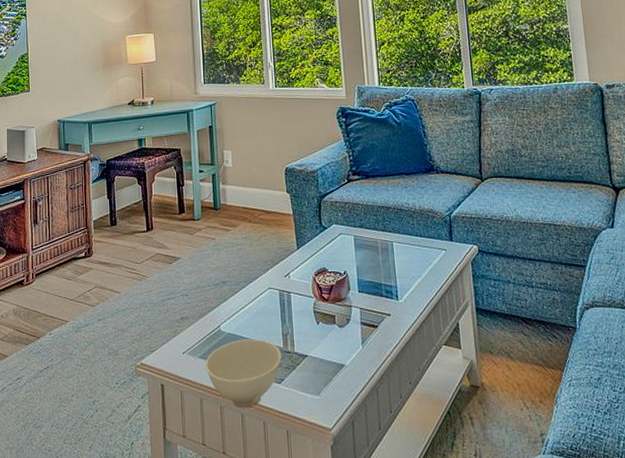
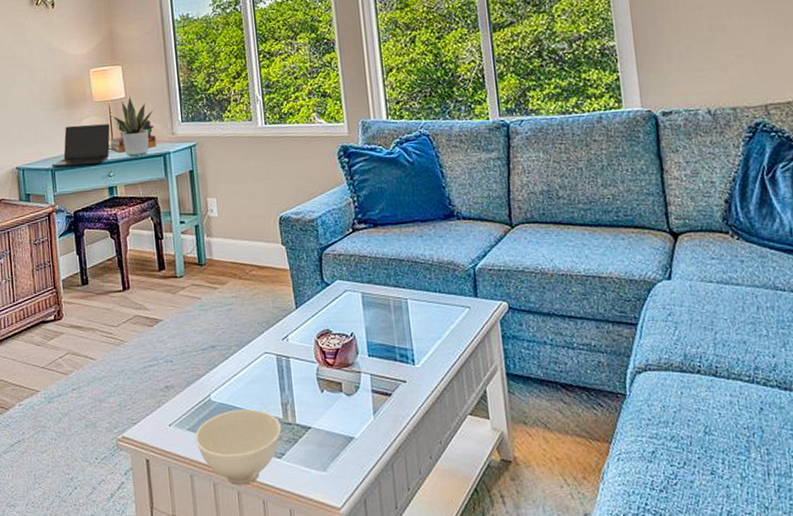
laptop: none [88,83,142,121] -> present [51,124,111,167]
books: none [140,80,182,109] -> present [109,119,157,153]
potted plant: none [145,60,182,112] -> present [113,96,156,156]

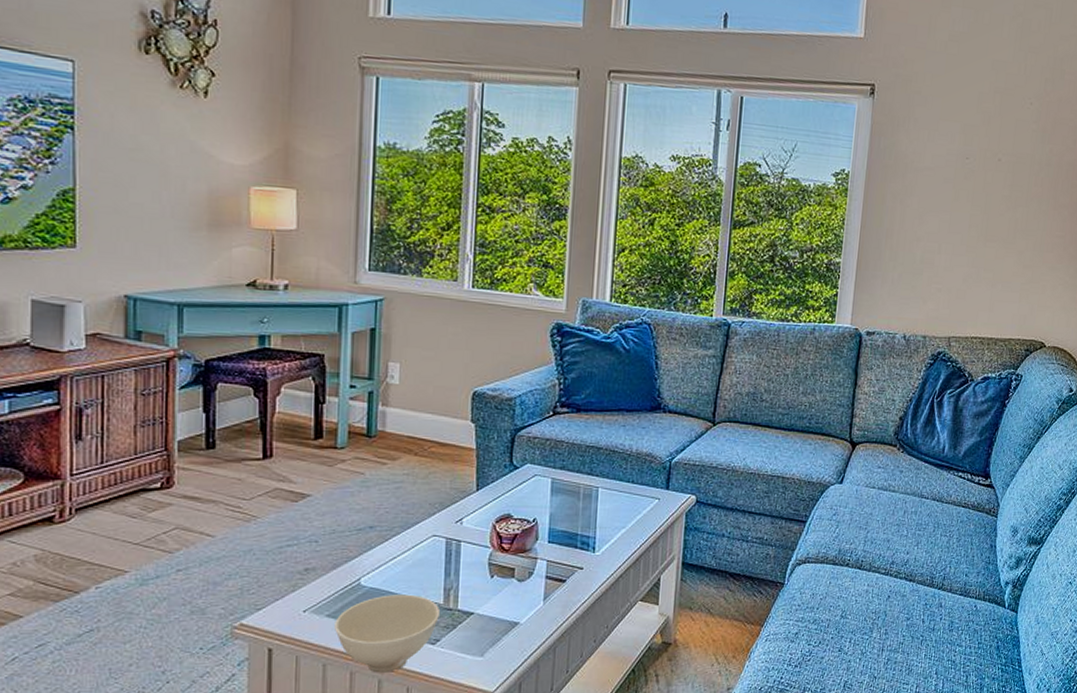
laptop: present [51,124,111,167] -> none [178,252,271,307]
books: present [109,119,157,153] -> none [267,257,332,296]
potted plant: present [113,96,156,156] -> none [277,228,337,303]

